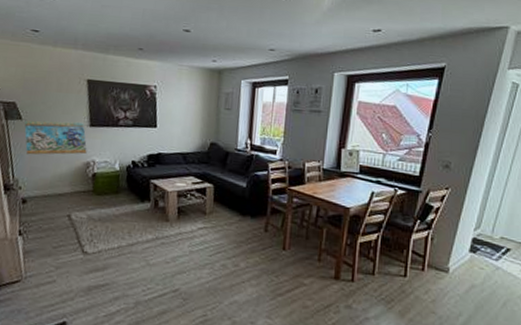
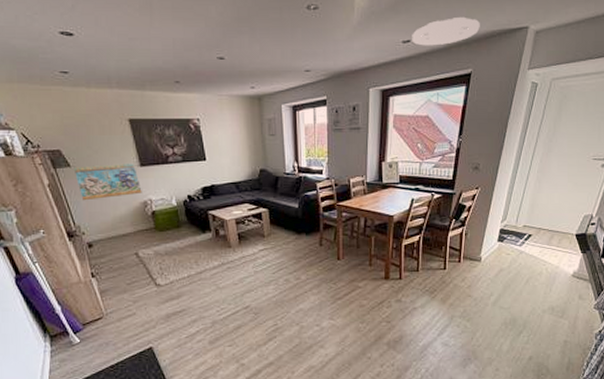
ceiling light: none [383,11,456,38] -> present [412,16,480,46]

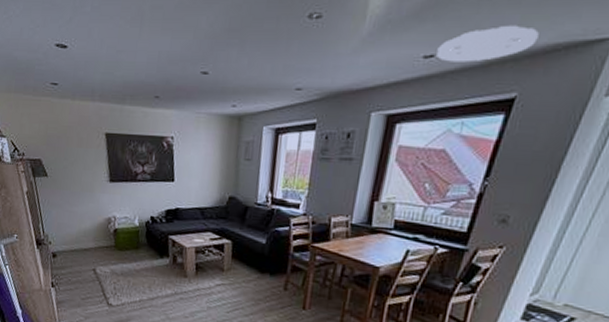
decorative wall panel: present [73,164,142,201] -> none [50,177,108,211]

